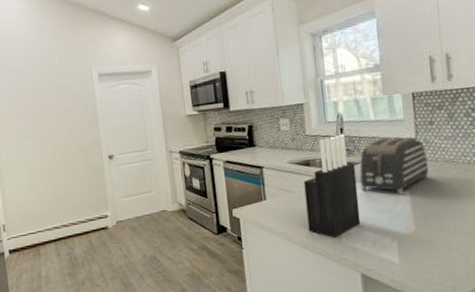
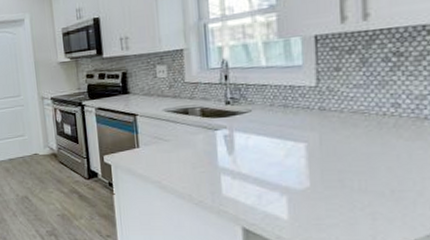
knife block: present [304,135,361,237] -> none [181,82,244,189]
toaster: present [359,137,429,195] -> none [245,84,330,147]

